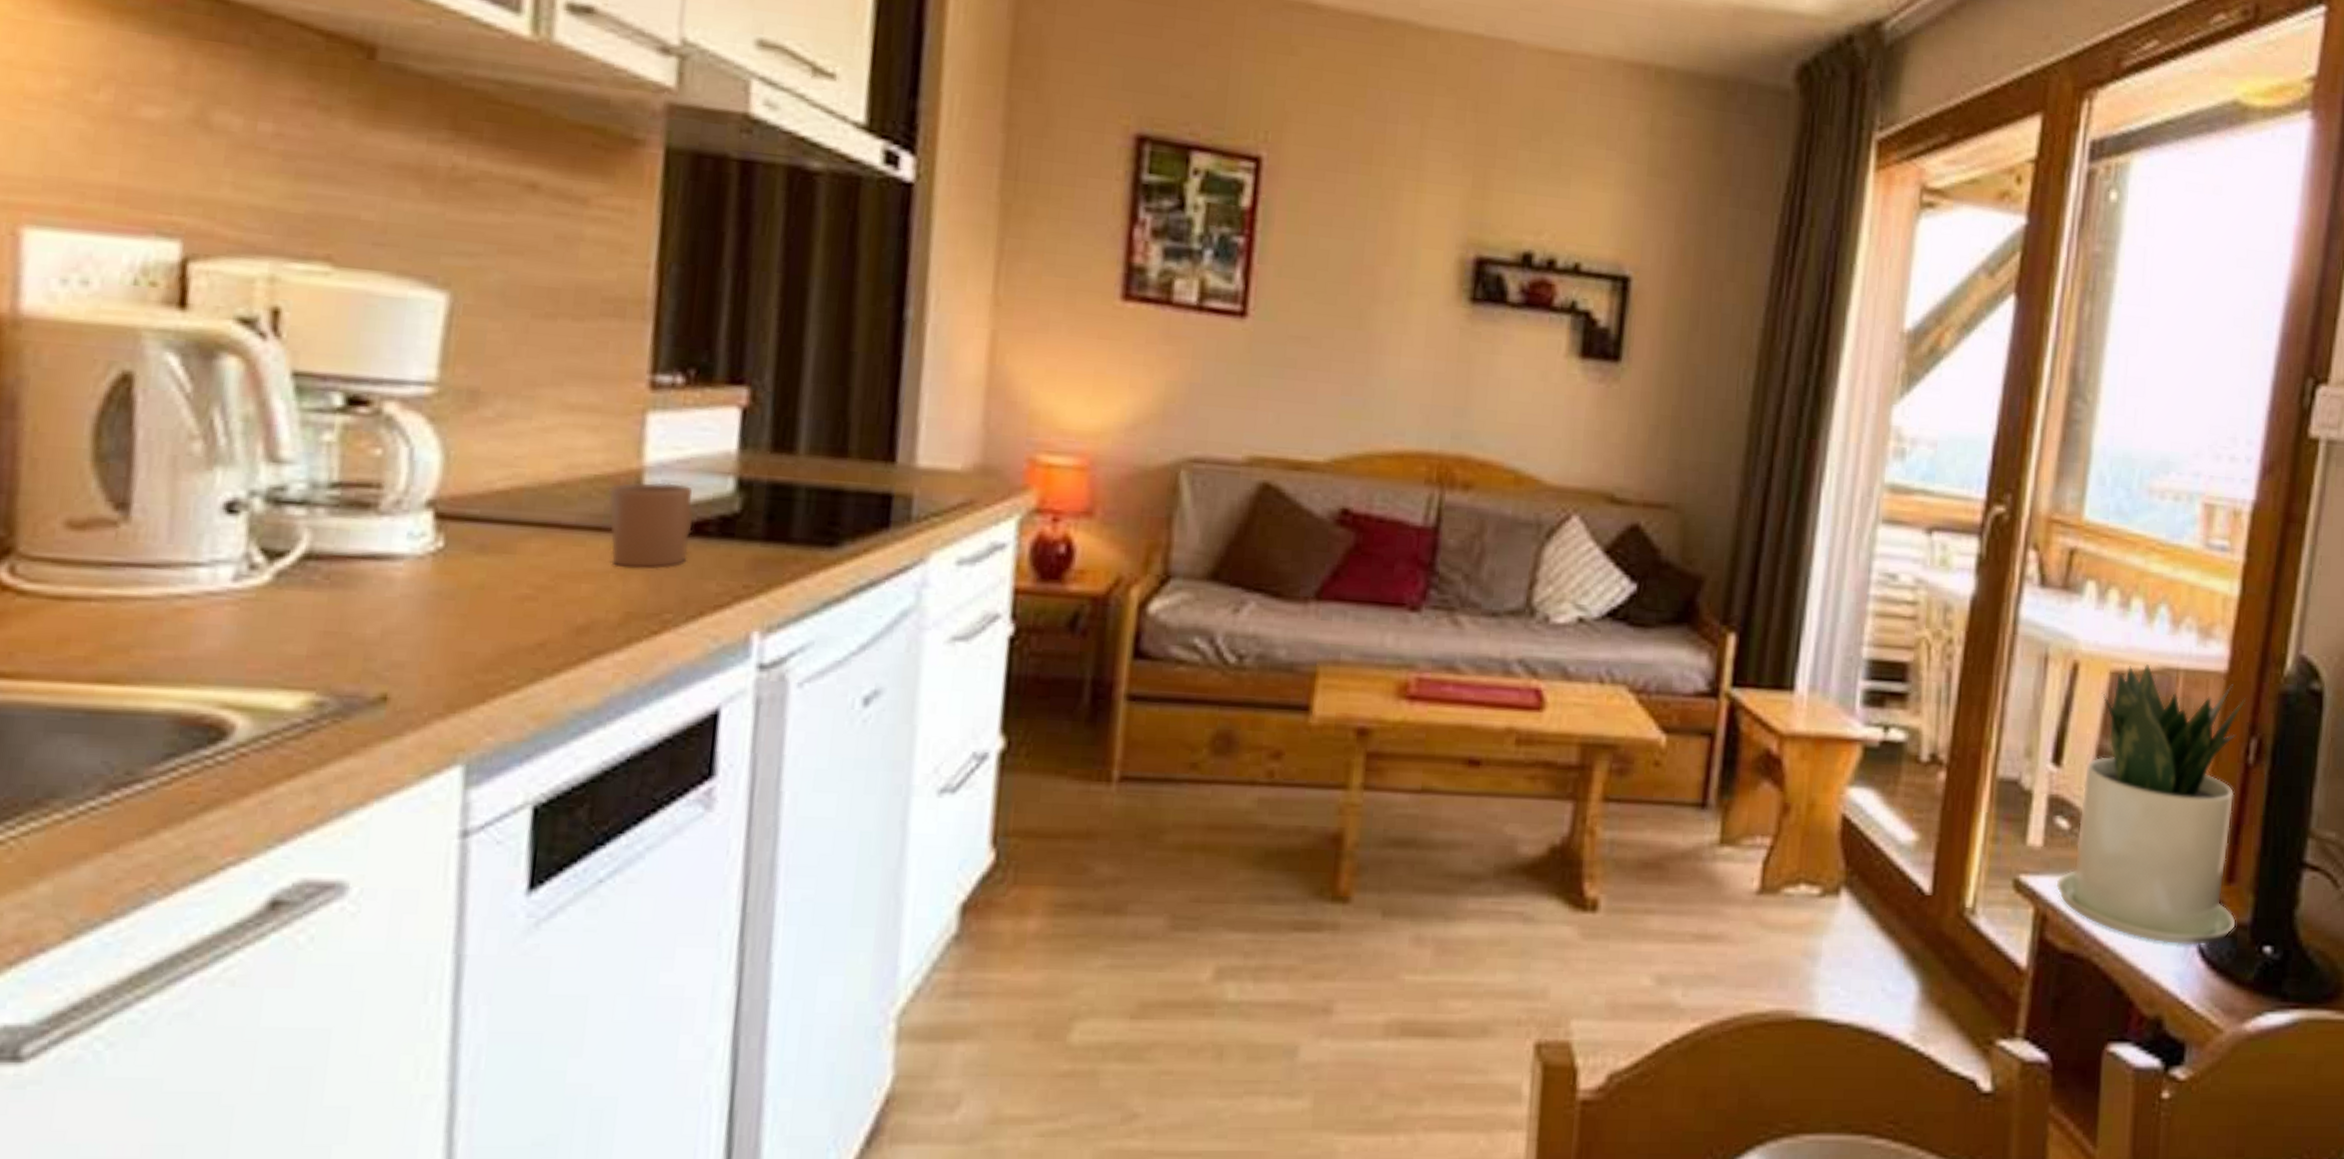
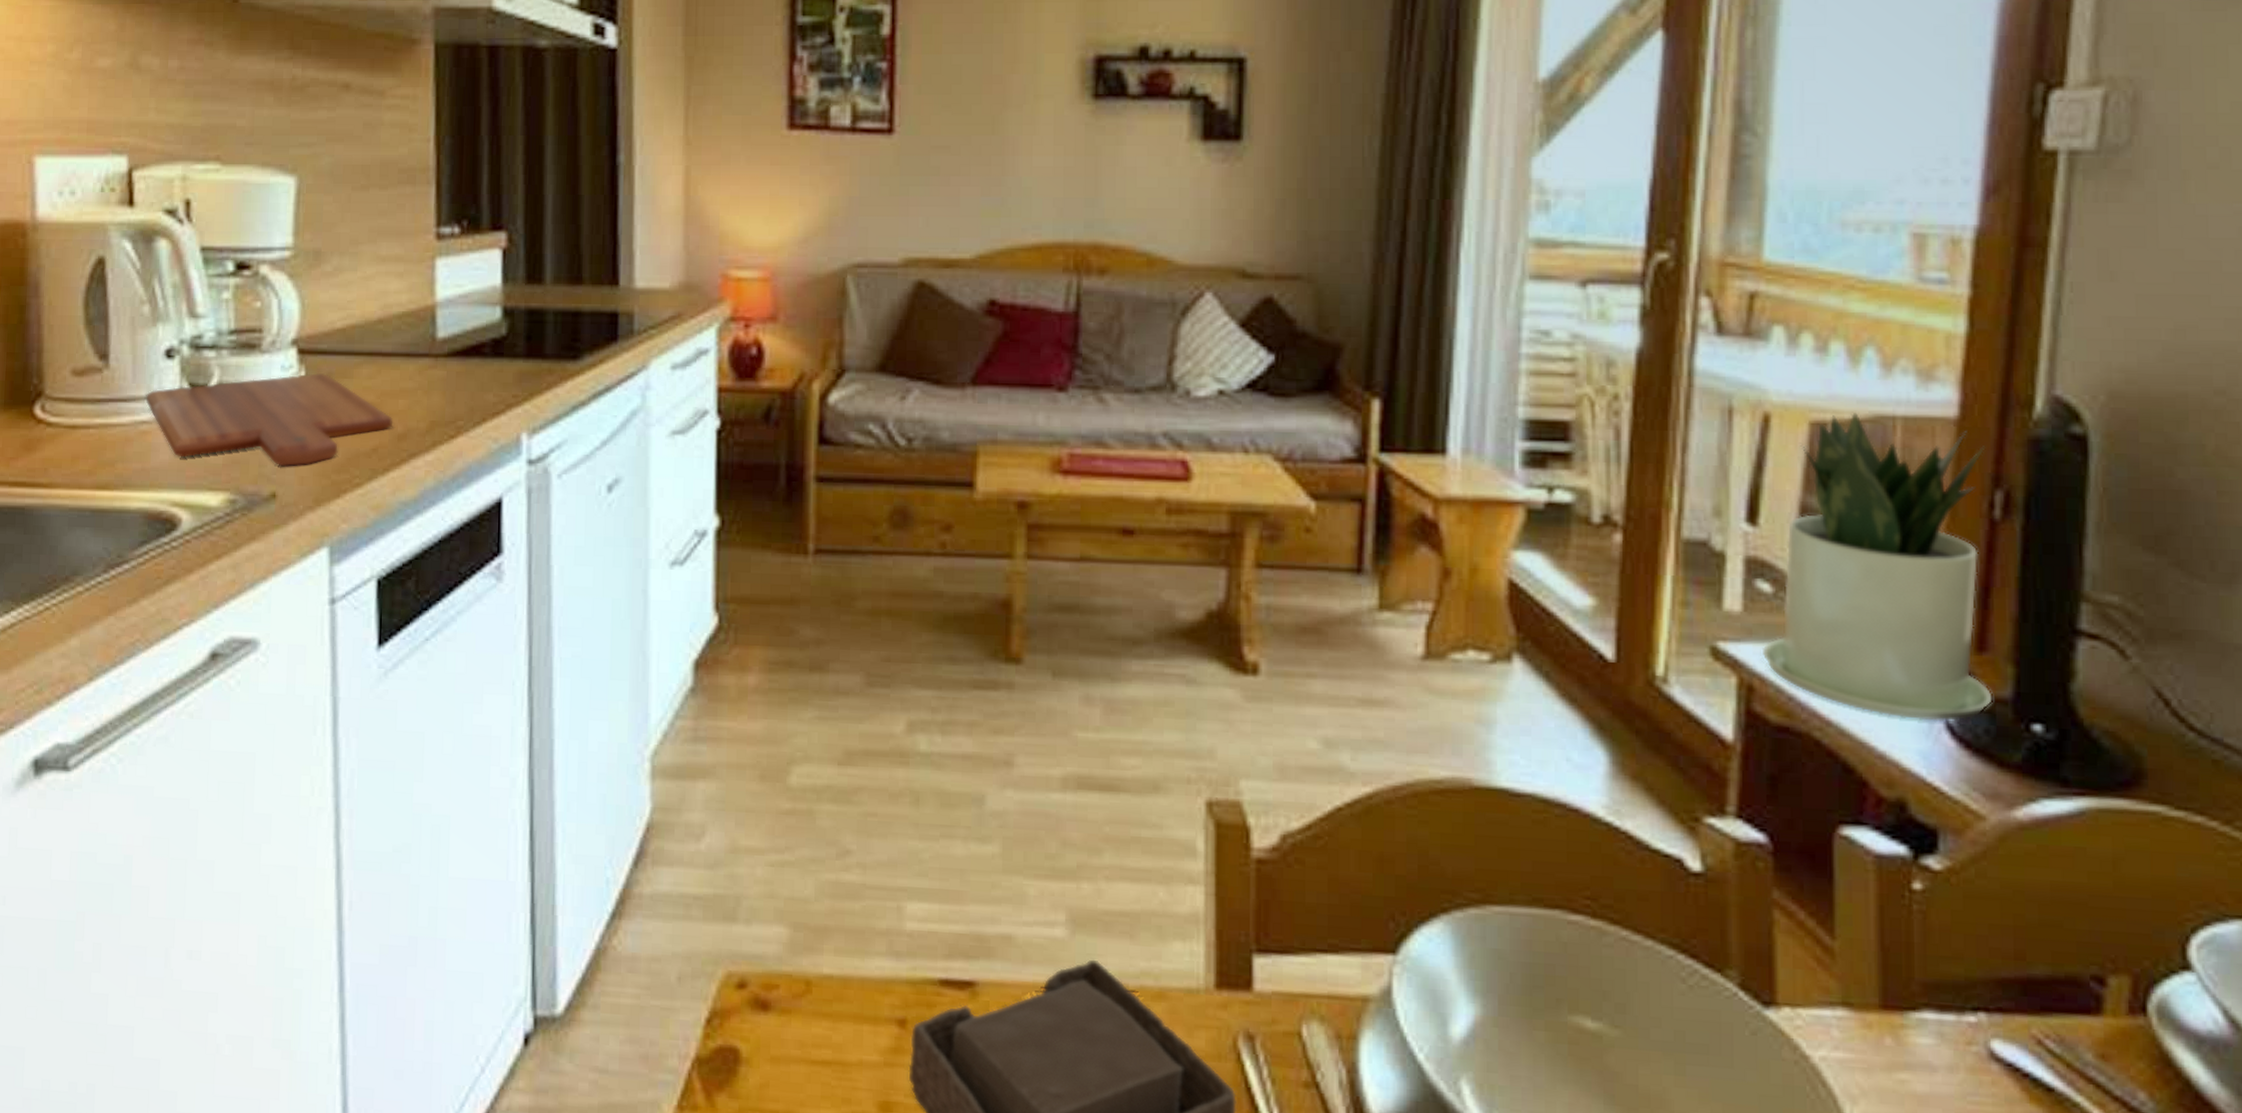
cutting board: none [188,544,572,662] -> present [145,372,393,467]
mug: present [608,482,694,570] -> none [413,314,474,386]

